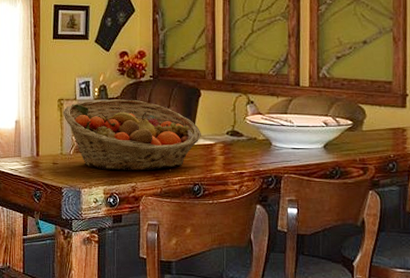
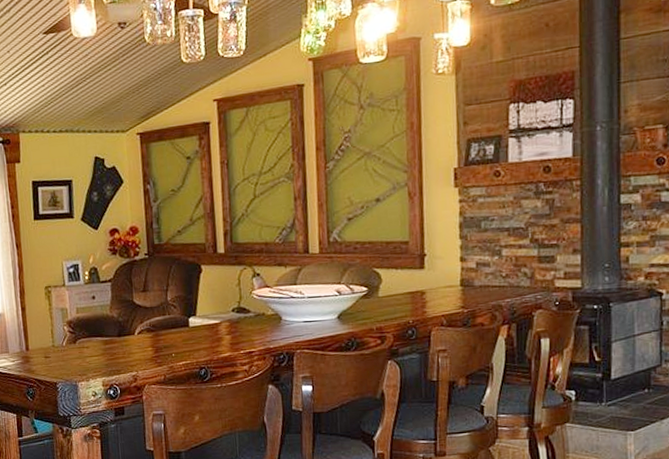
fruit basket: present [63,99,201,171] -> none [51,281,205,360]

